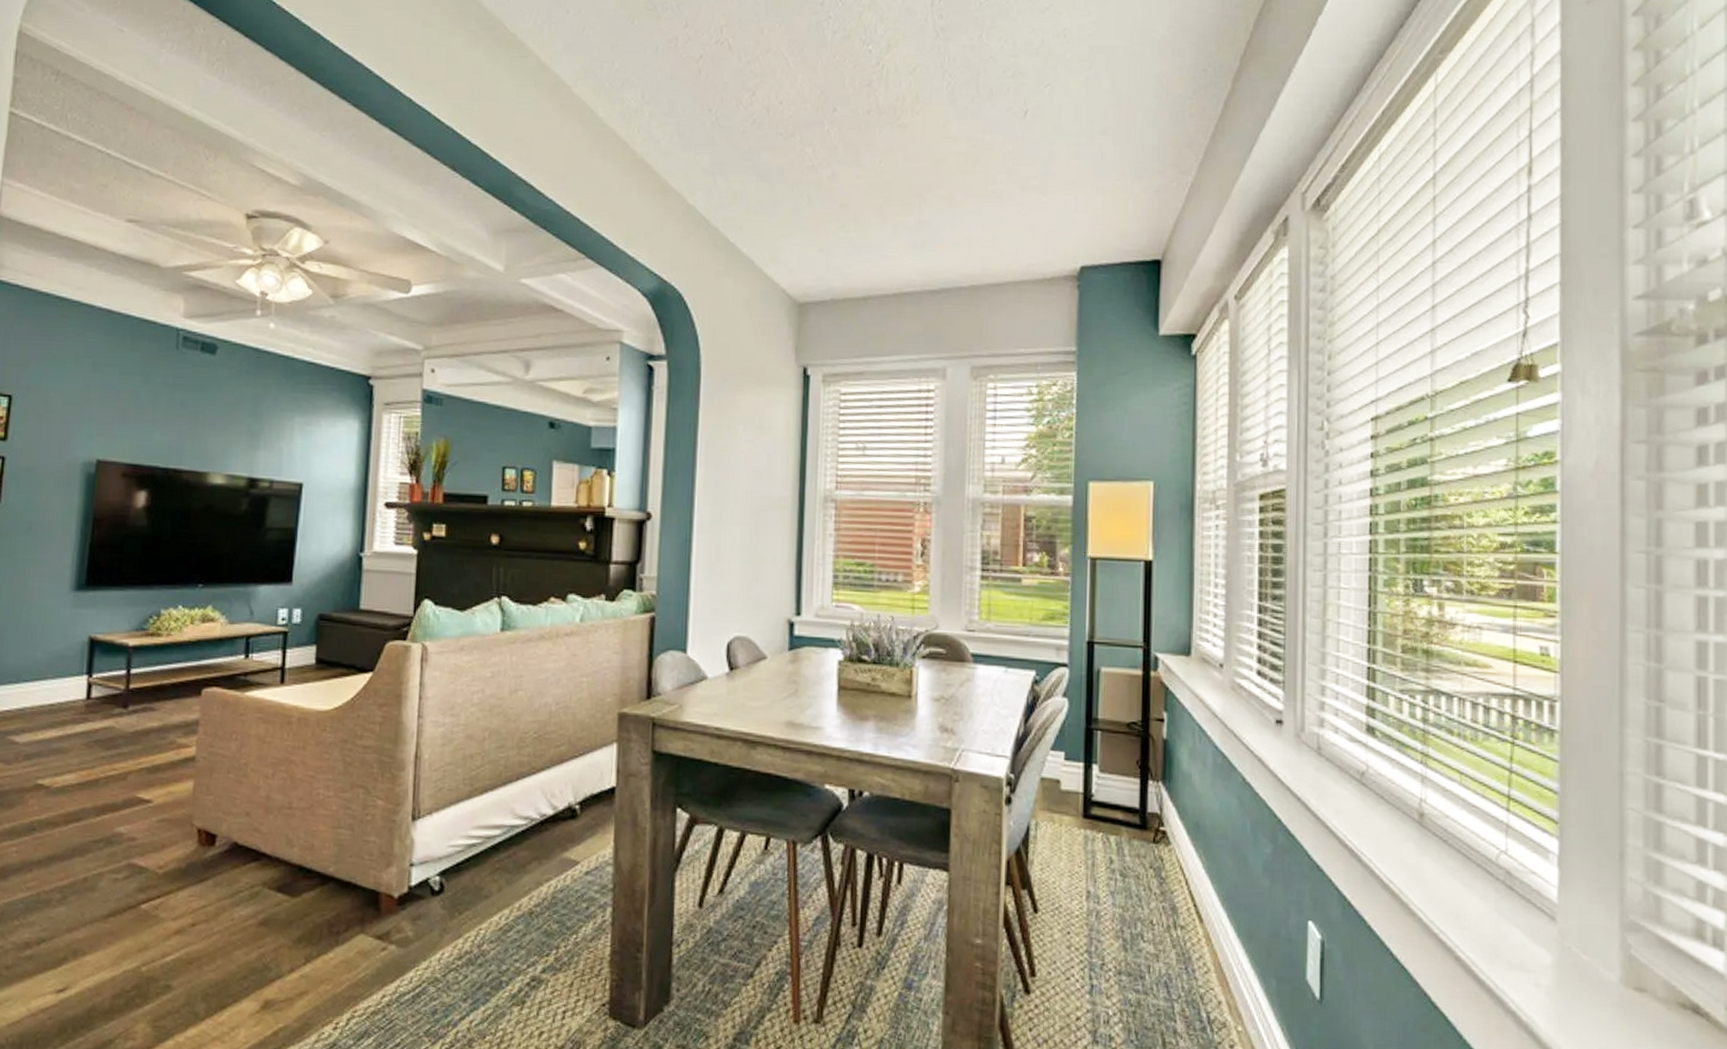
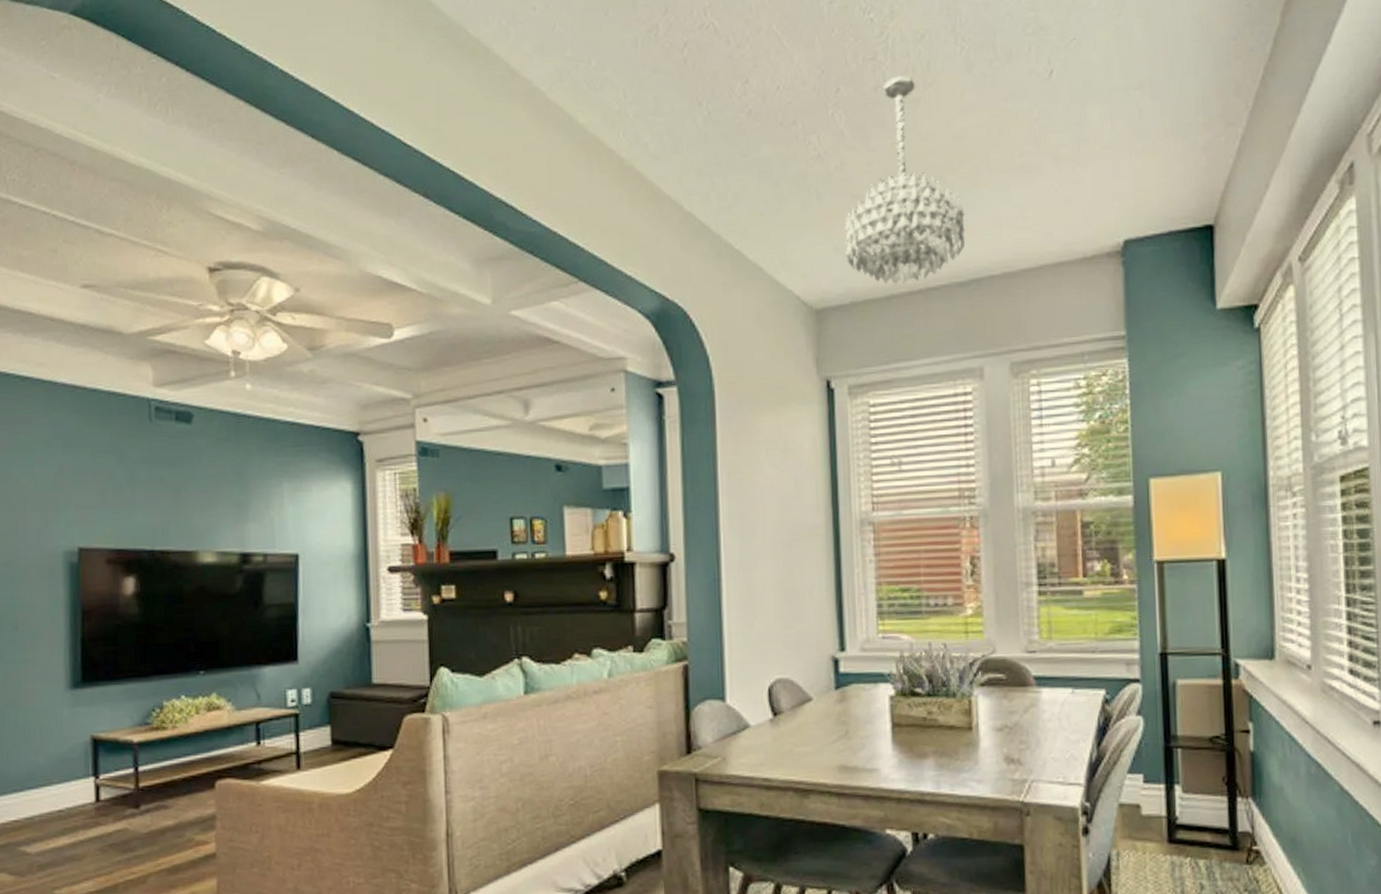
chandelier: none [830,102,940,287] -> present [845,75,965,285]

